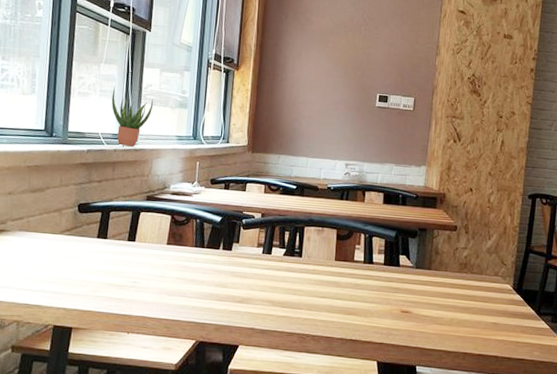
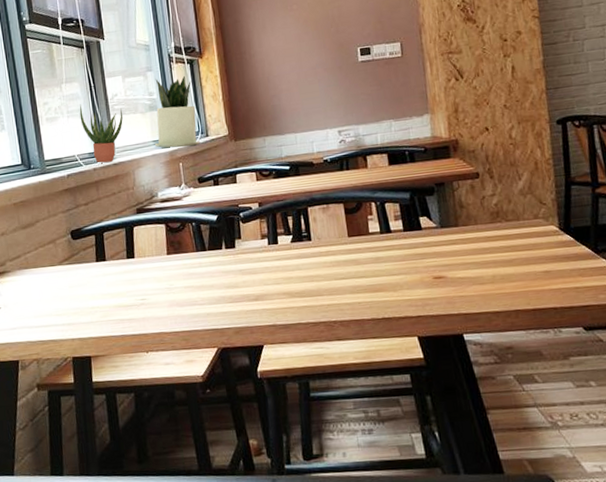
planter: none [177,79,224,149] -> present [154,76,201,149]

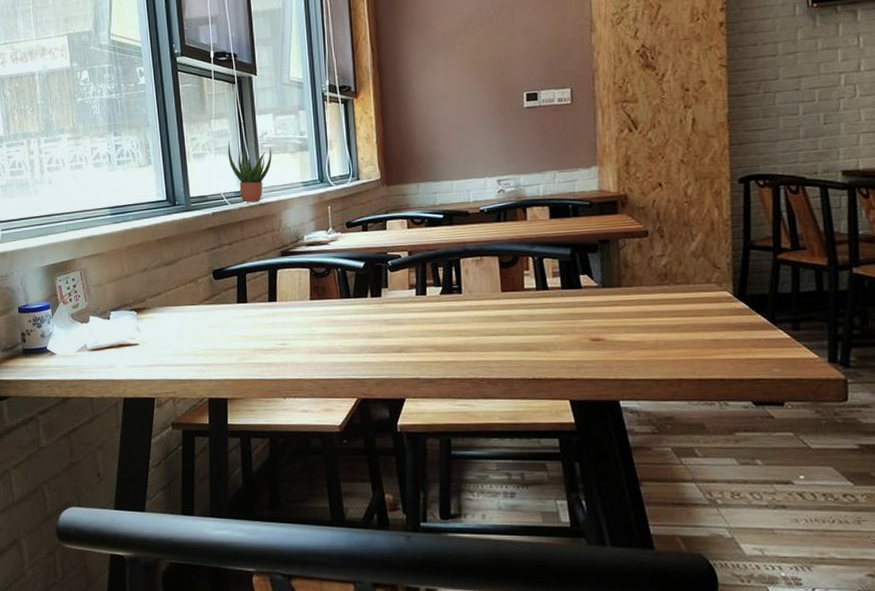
planter: present [154,76,201,149] -> none [303,116,352,191]

